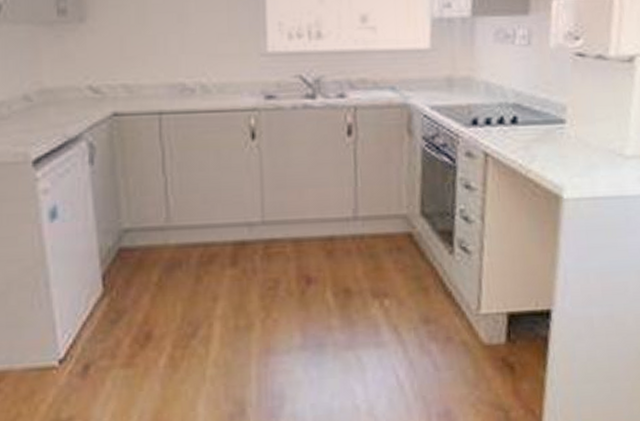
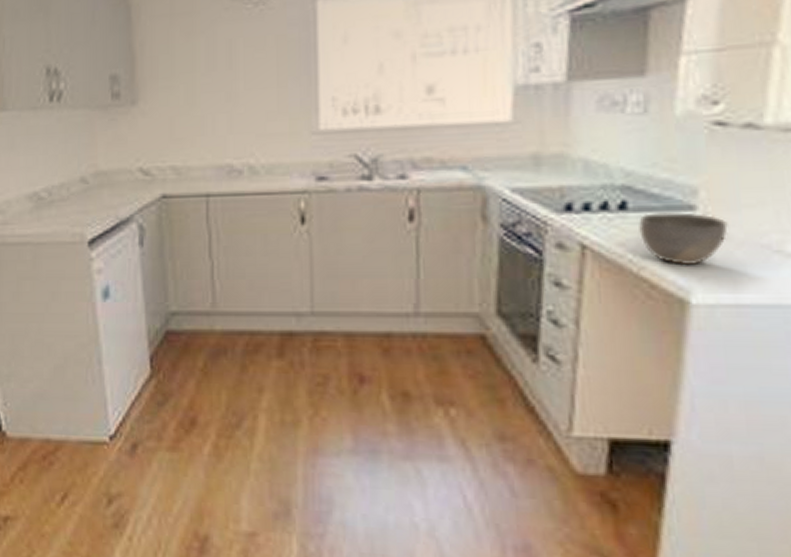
bowl: none [526,125,587,167] -> present [638,212,728,265]

